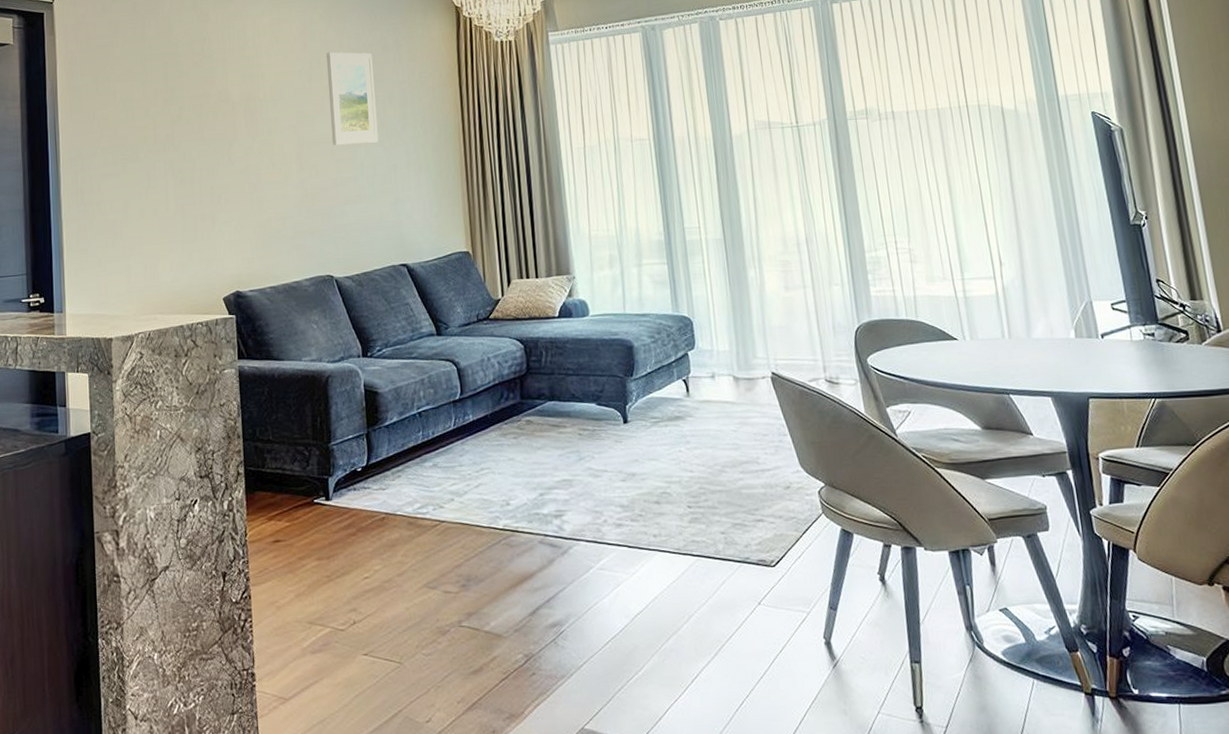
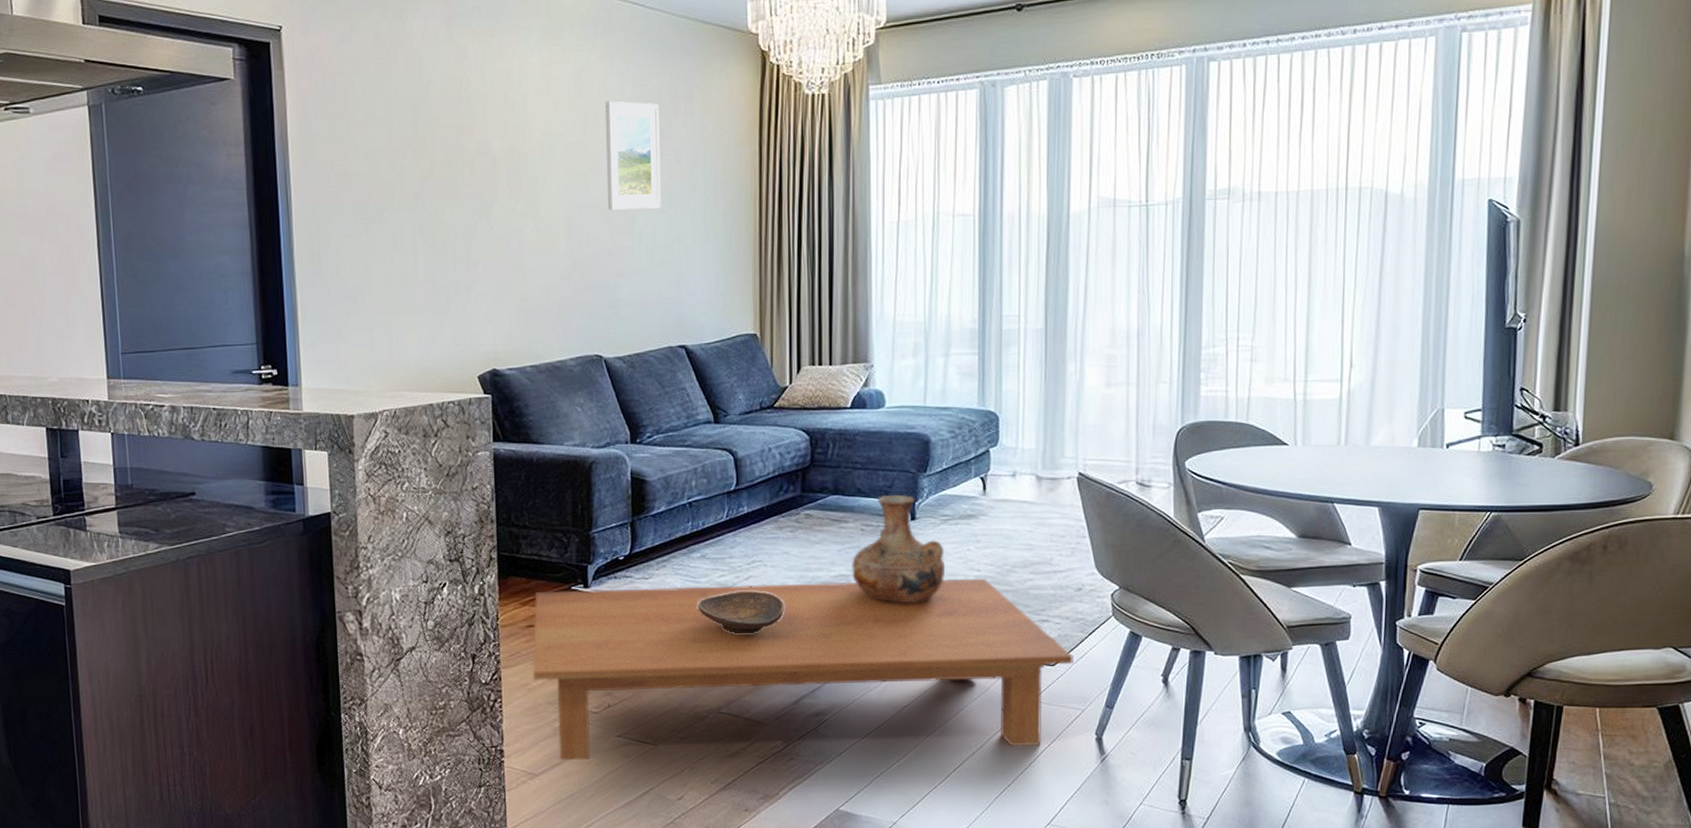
coffee table: none [280,479,792,683] -> present [532,578,1073,761]
decorative bowl: none [433,498,514,544] -> present [698,590,784,634]
vase: none [573,398,661,507] -> present [852,494,946,604]

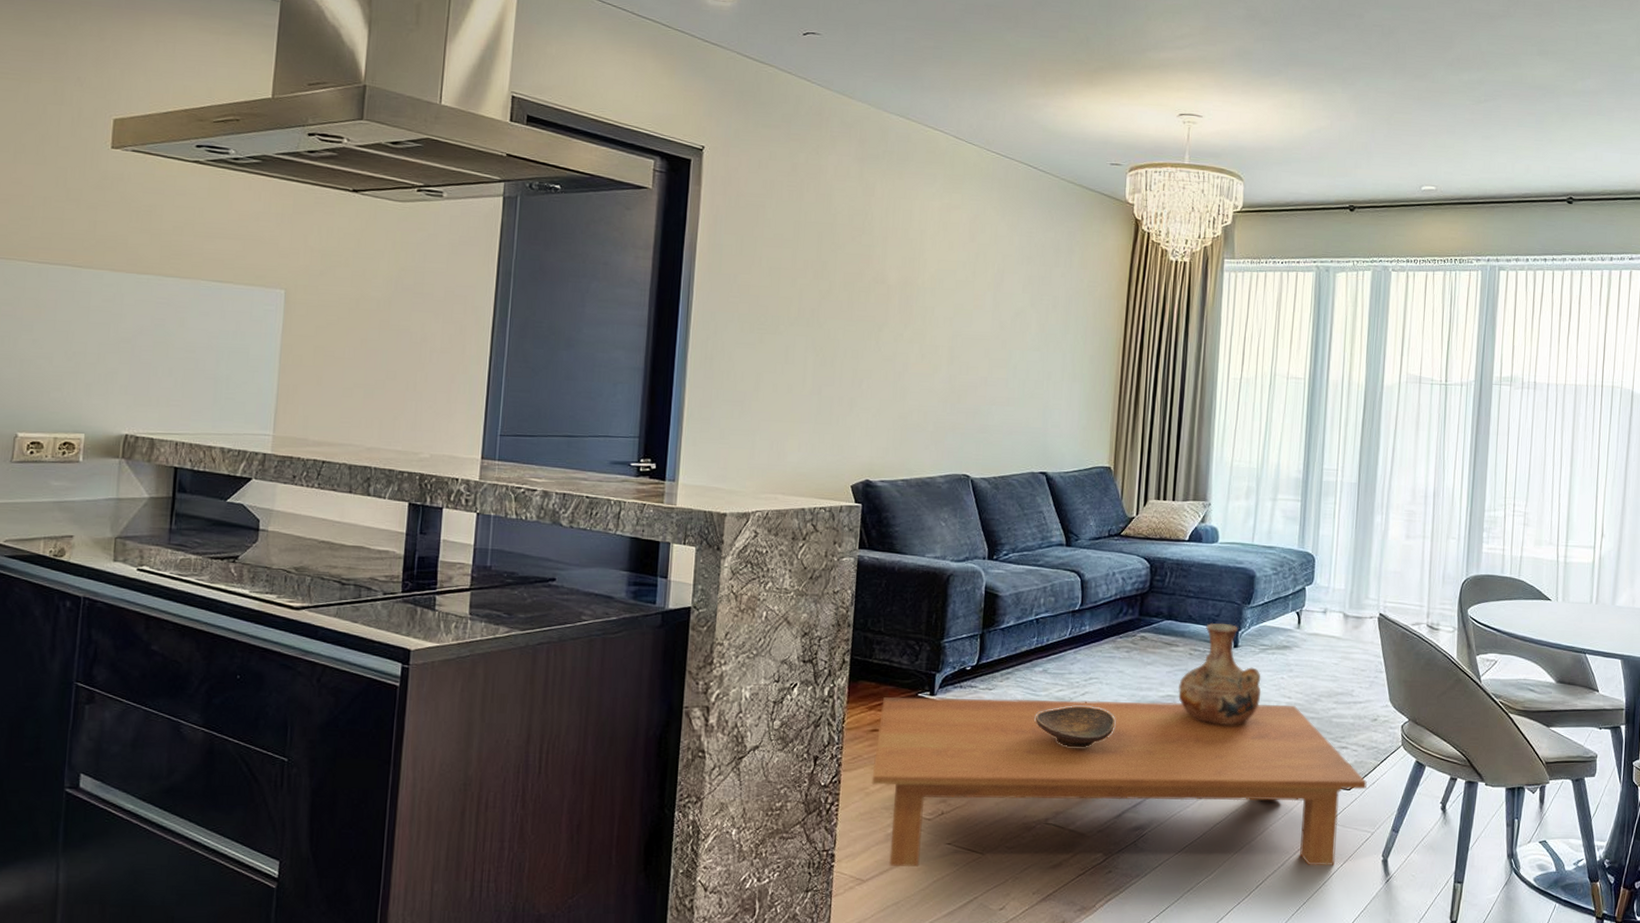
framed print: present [605,100,661,210] -> none [987,247,1042,347]

